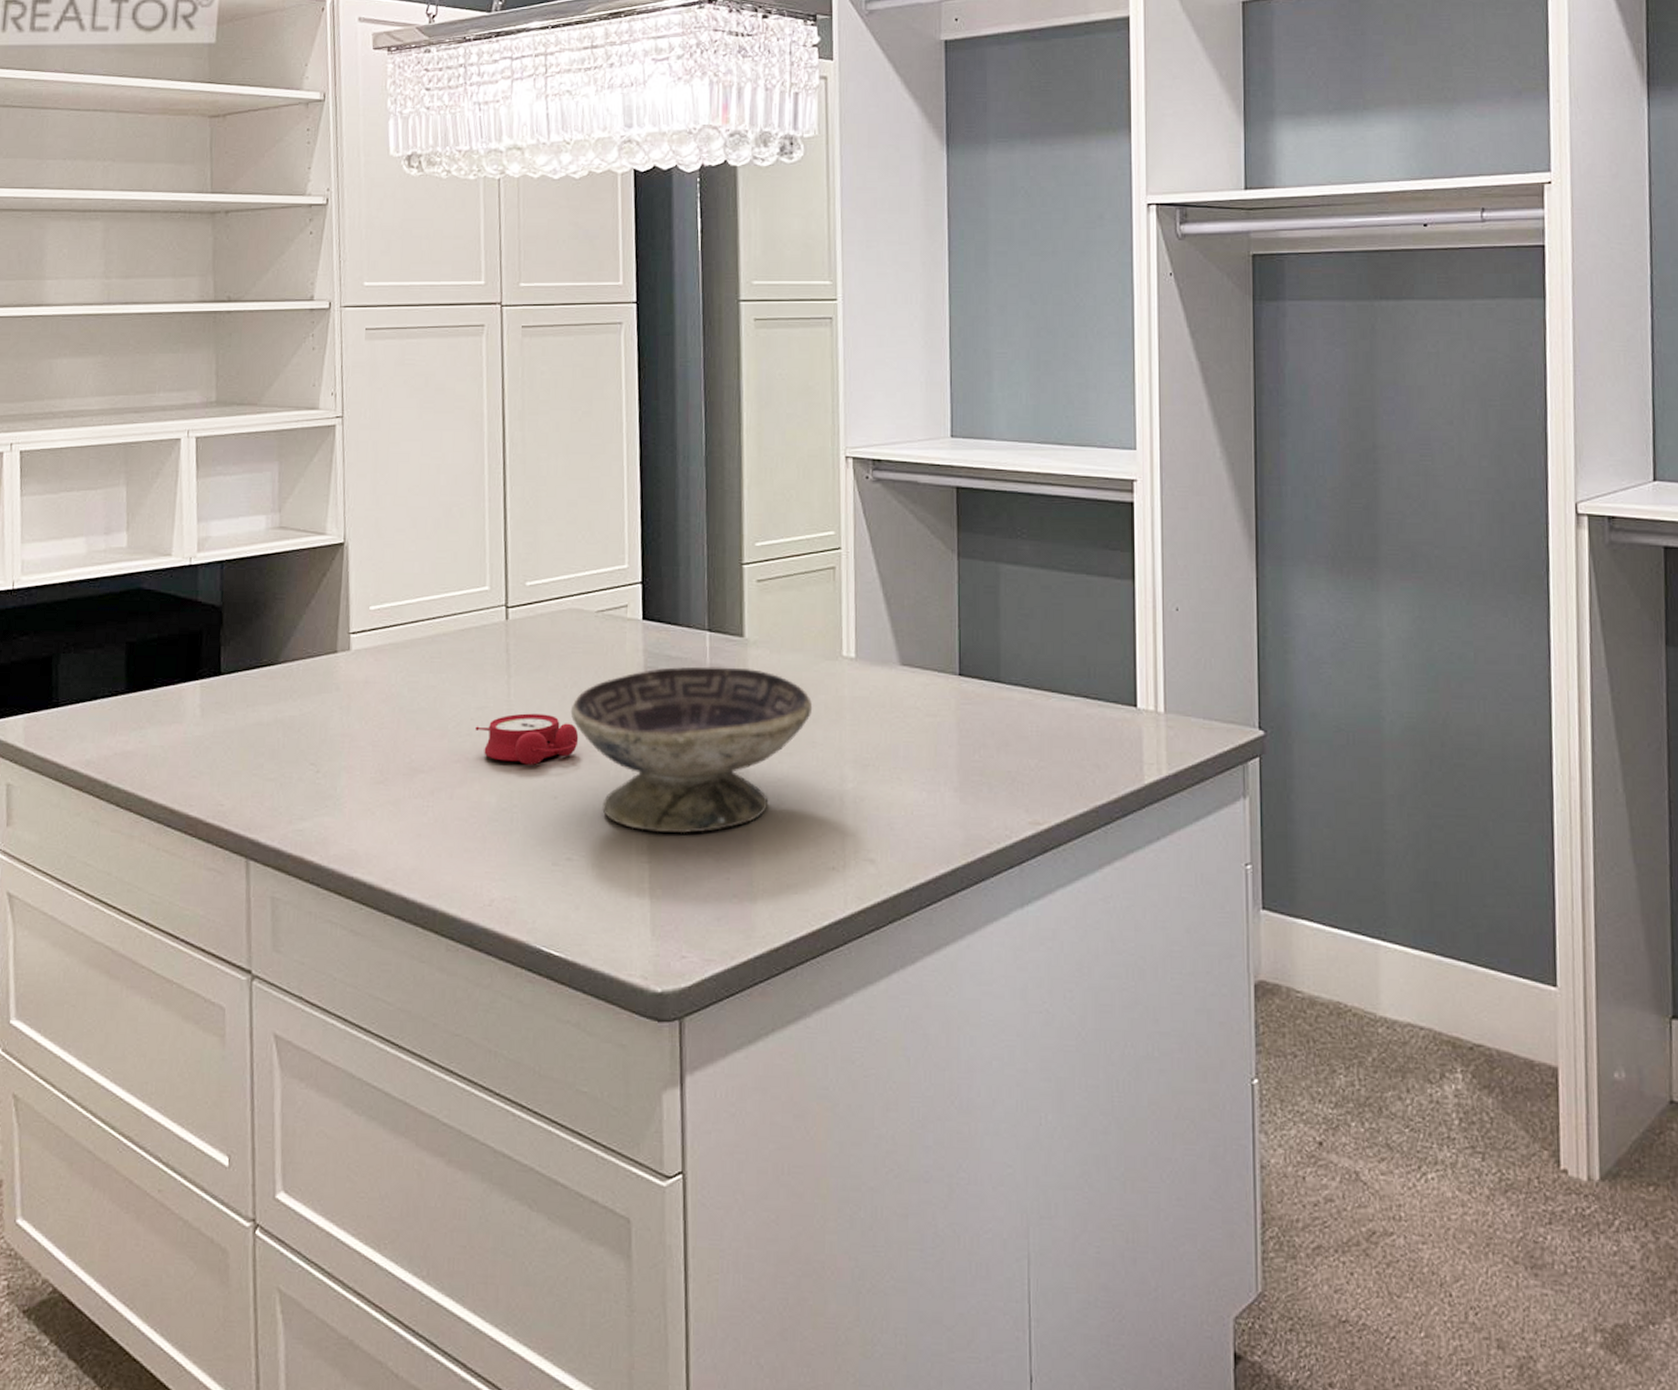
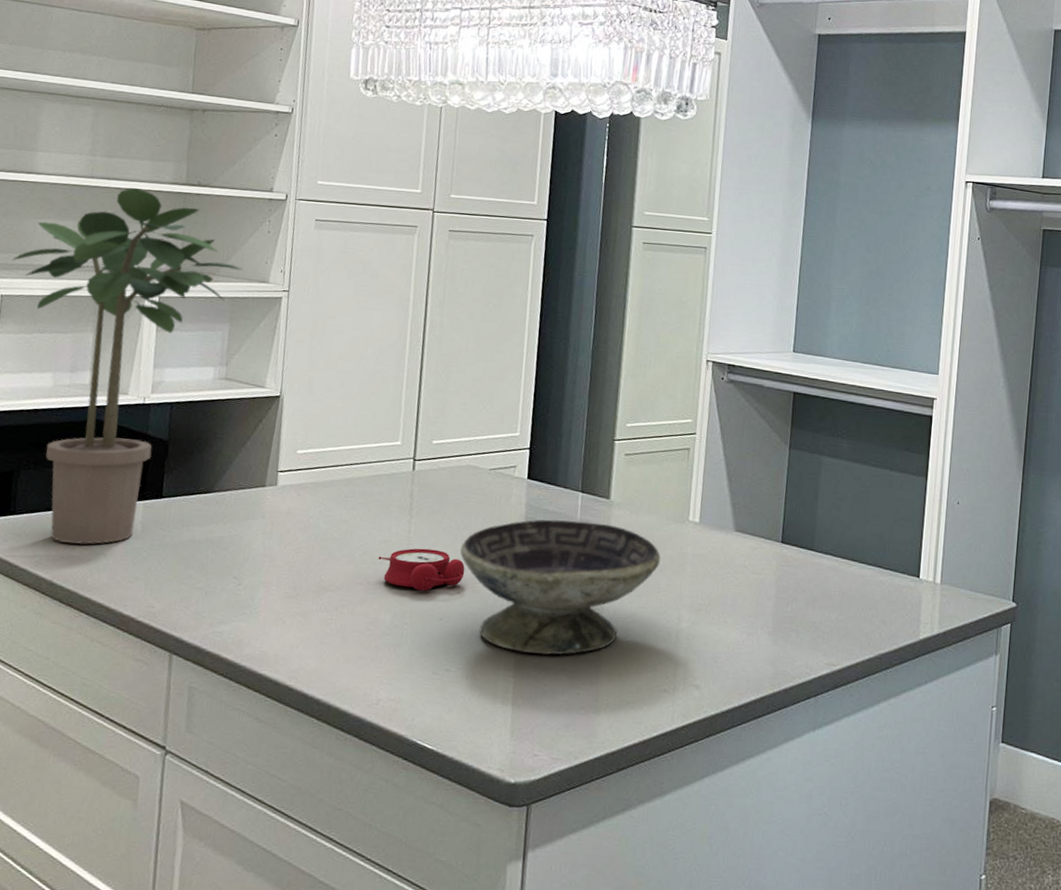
potted plant: none [29,310,288,736] -> present [12,187,243,545]

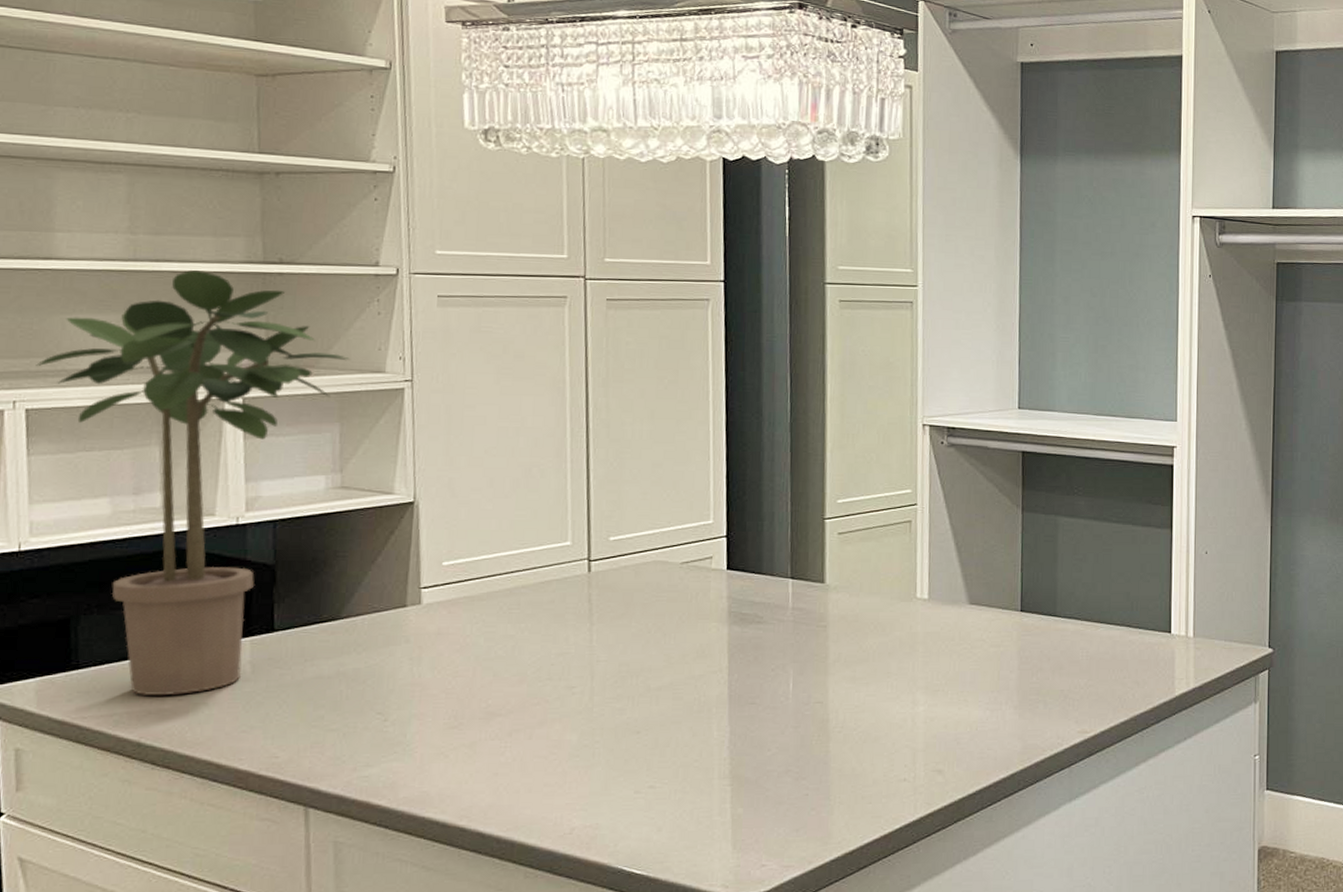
alarm clock: present [378,548,465,591] -> none [556,657,662,704]
decorative bowl: present [460,519,661,656] -> none [654,610,889,758]

